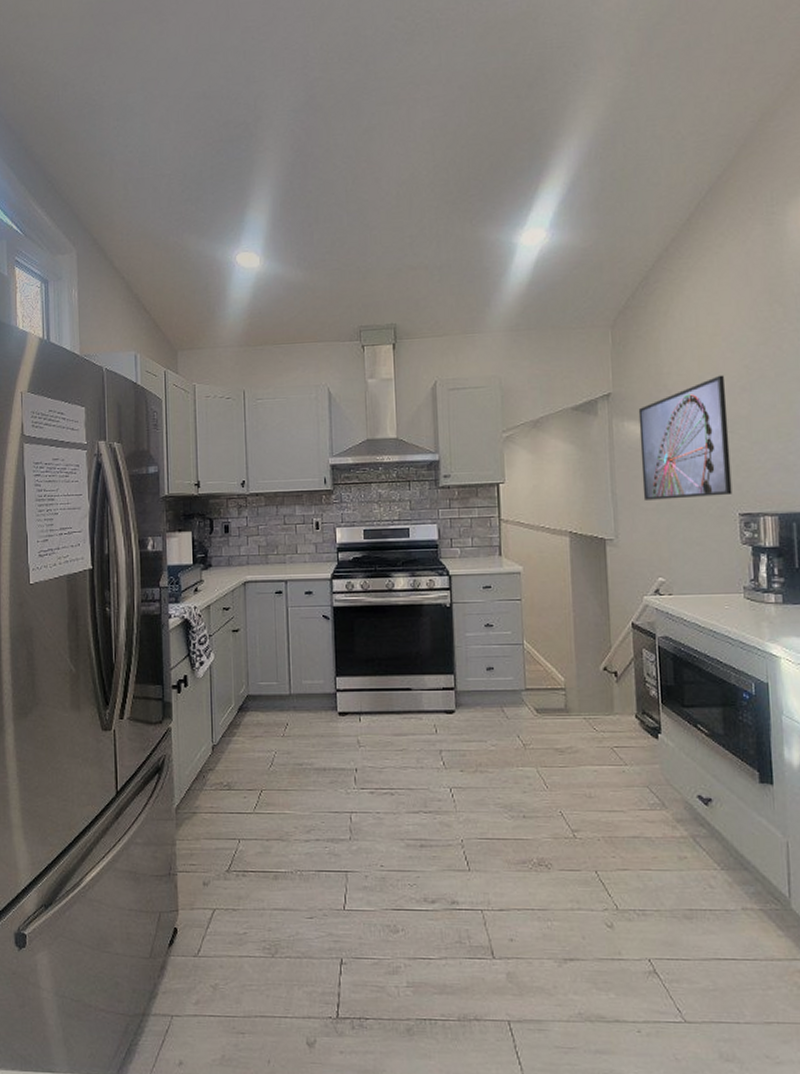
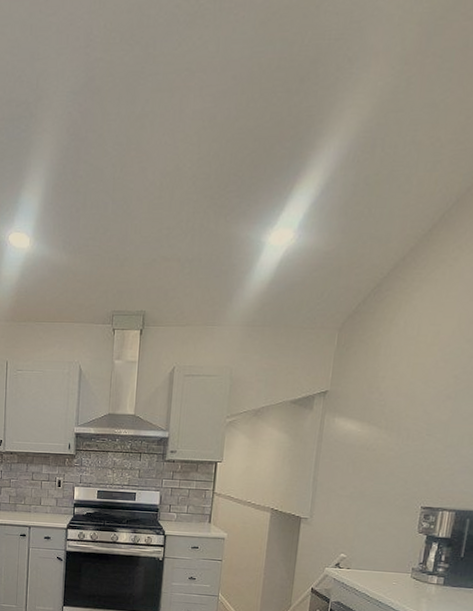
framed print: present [638,375,732,500] -> none [340,382,434,491]

